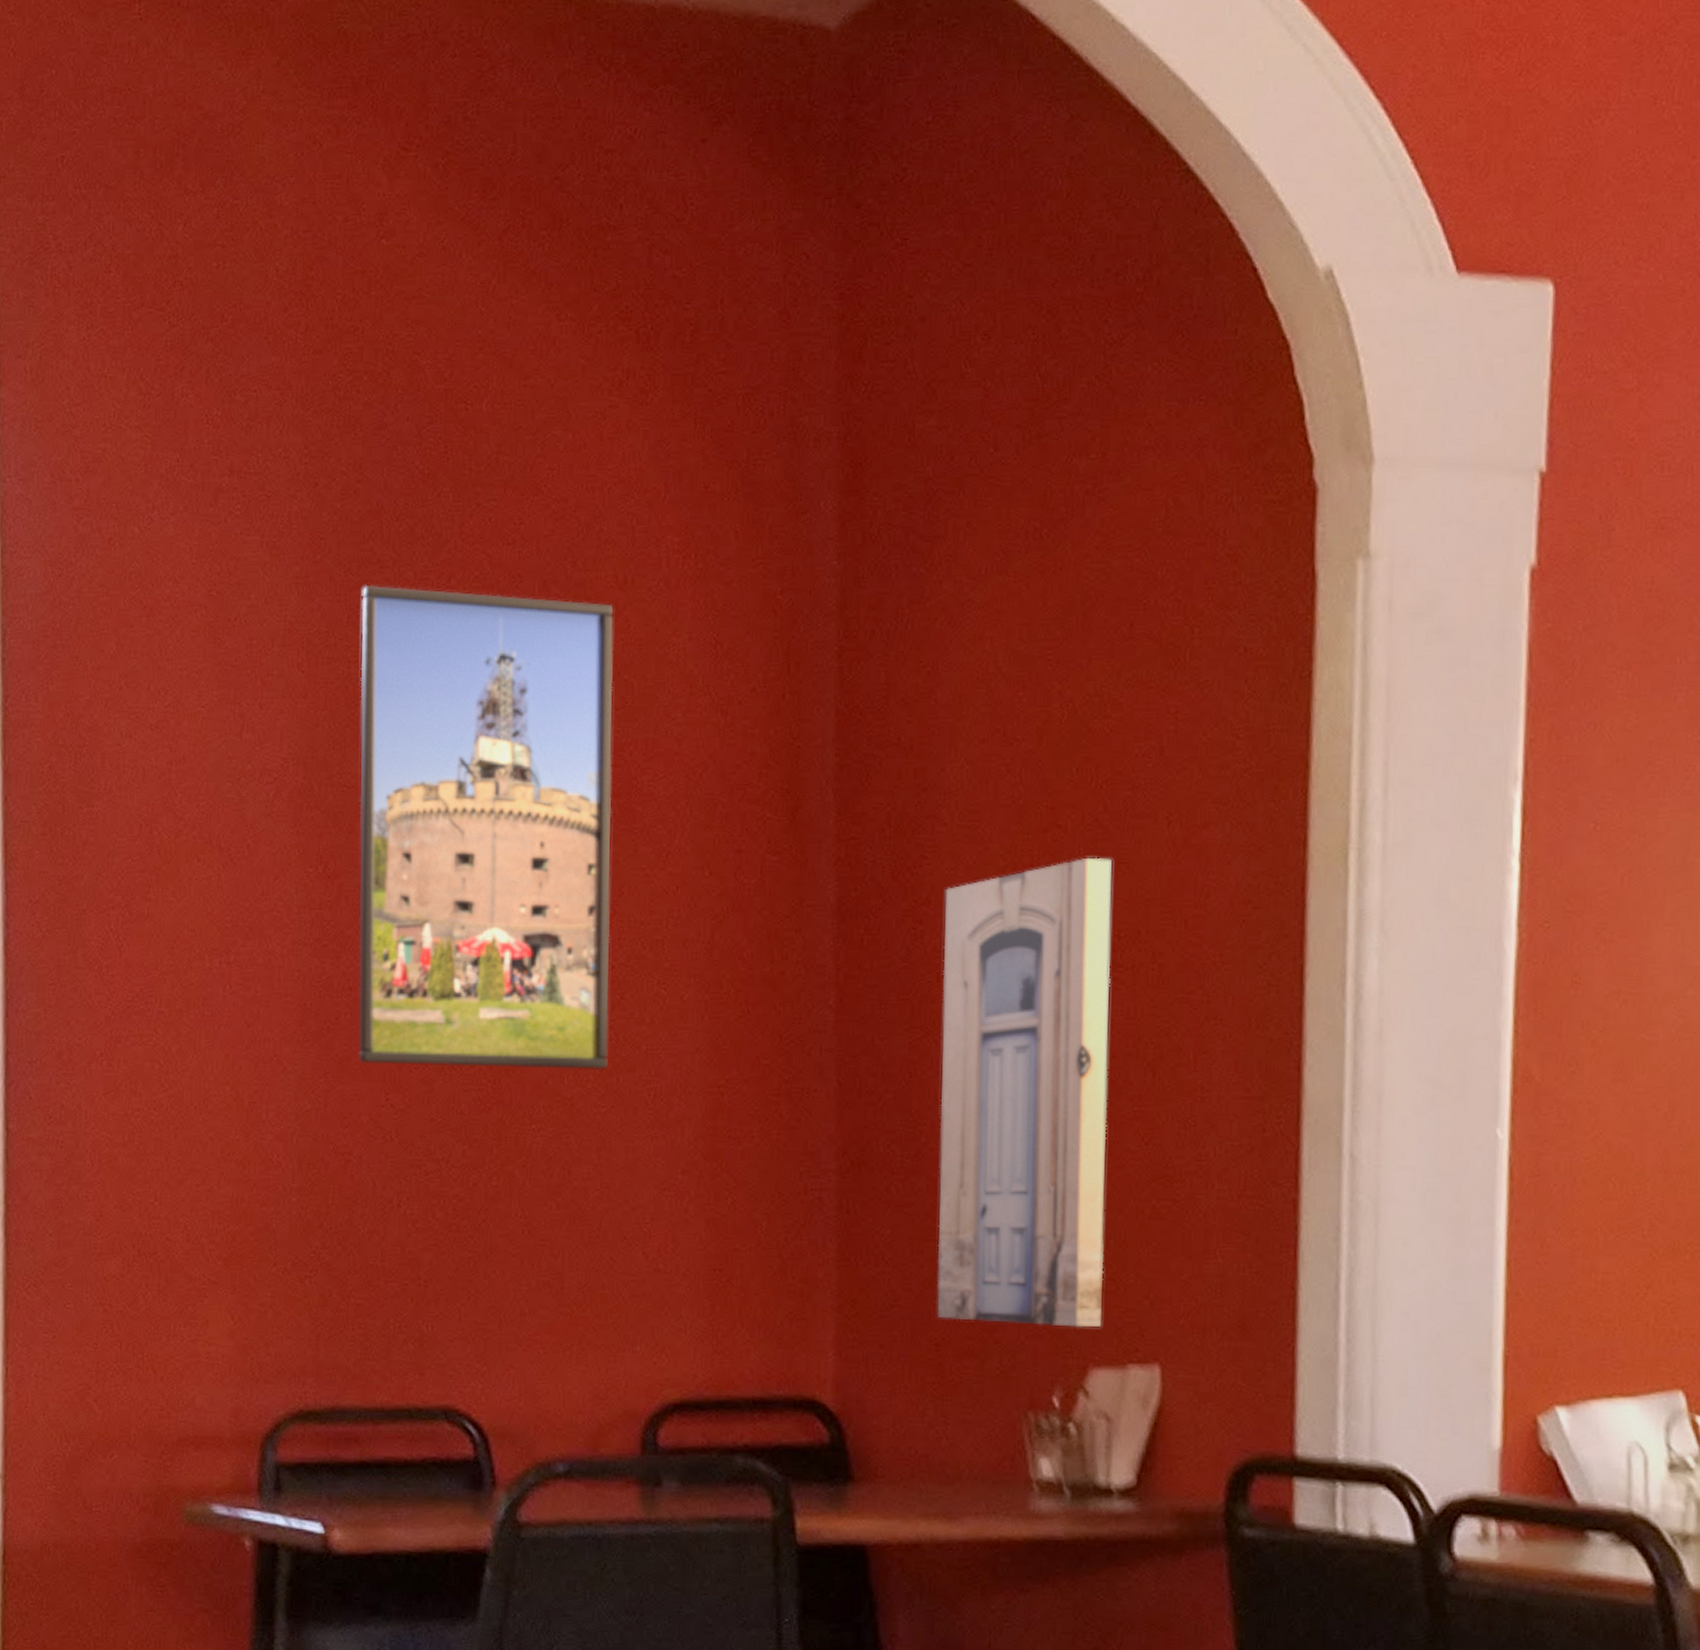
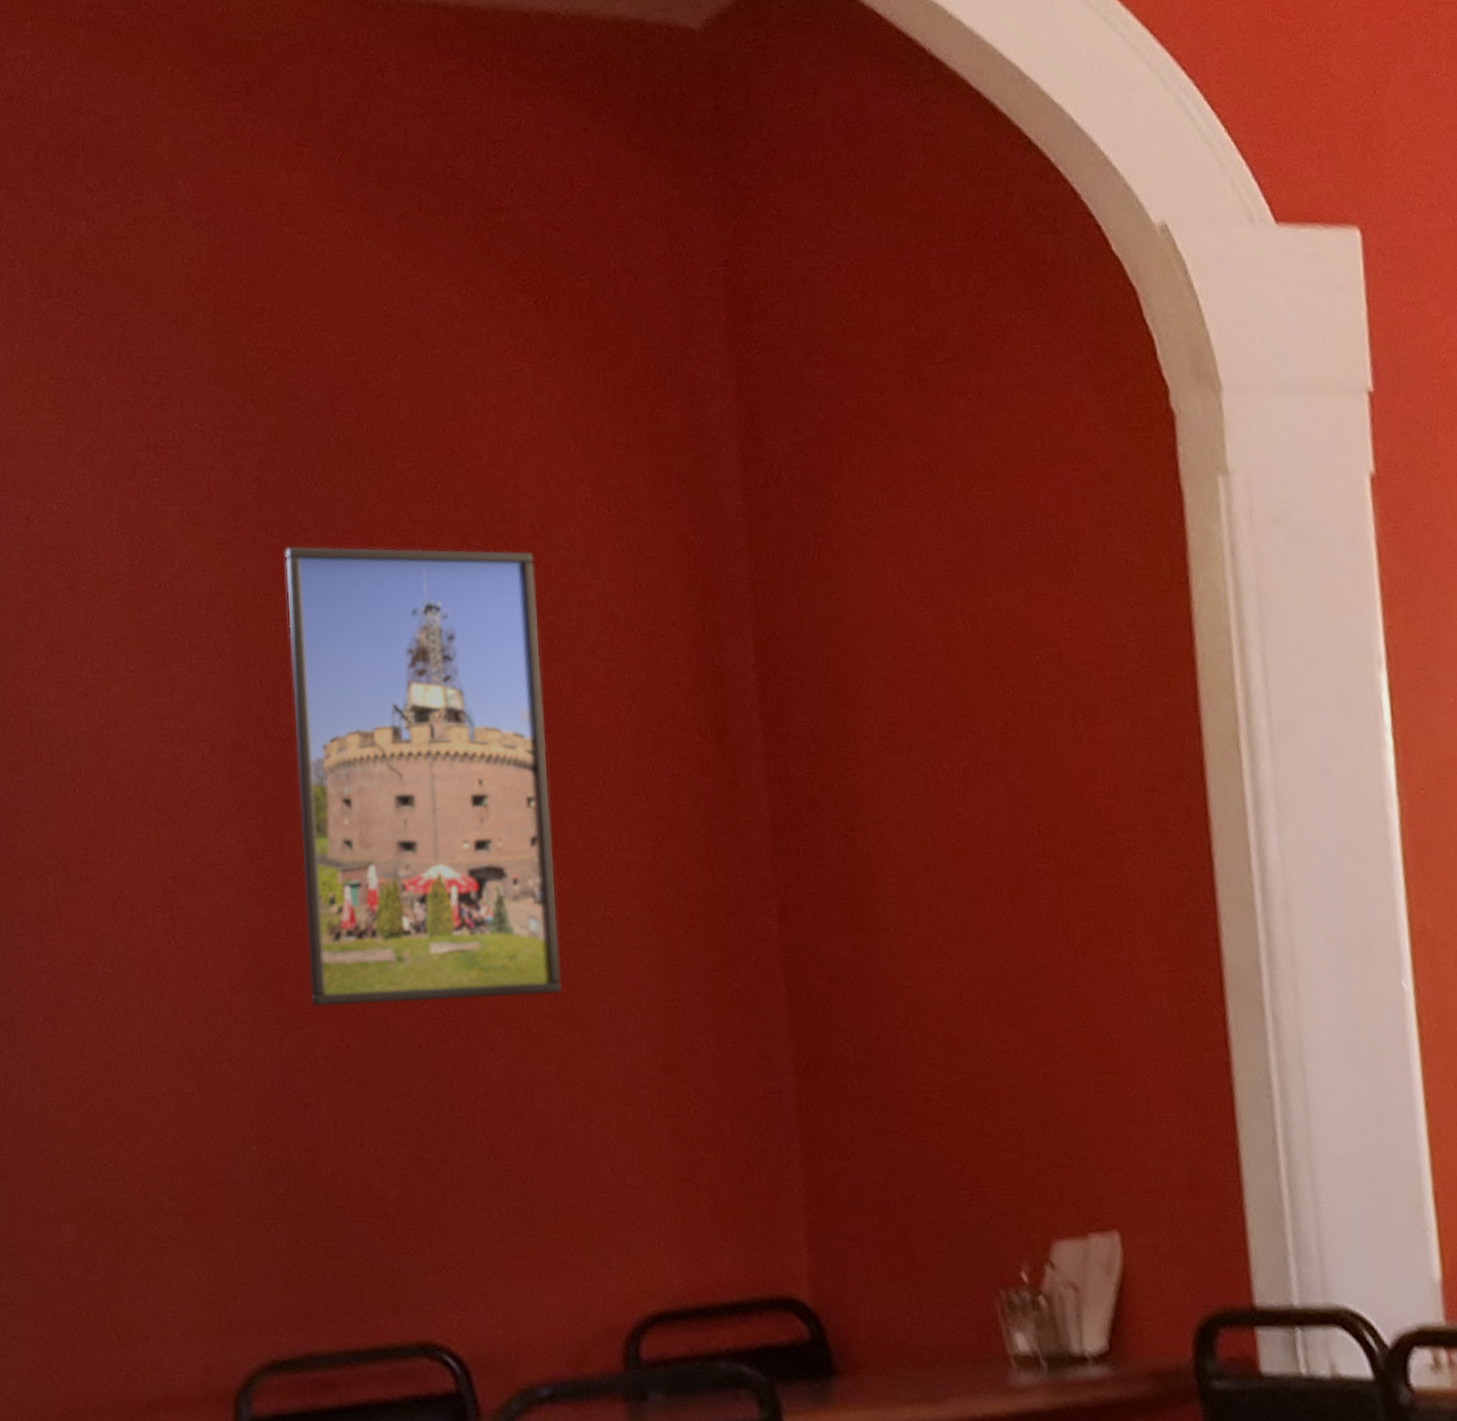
wall art: present [937,857,1112,1328] -> none [872,758,1060,1207]

